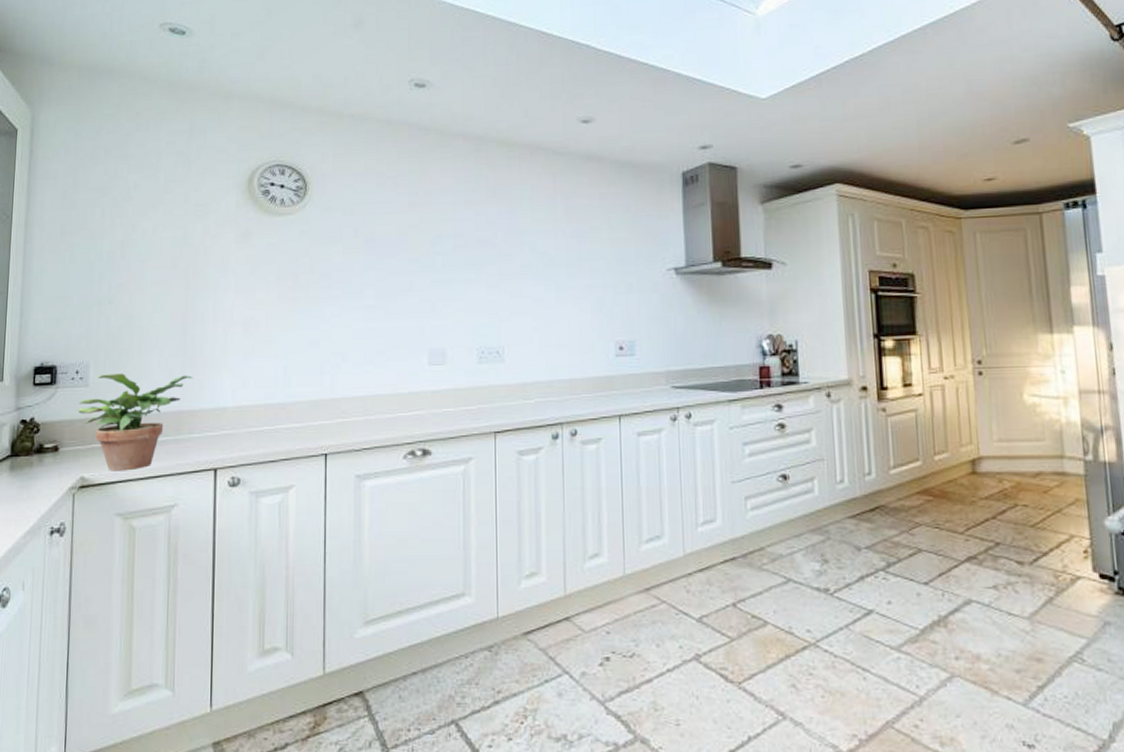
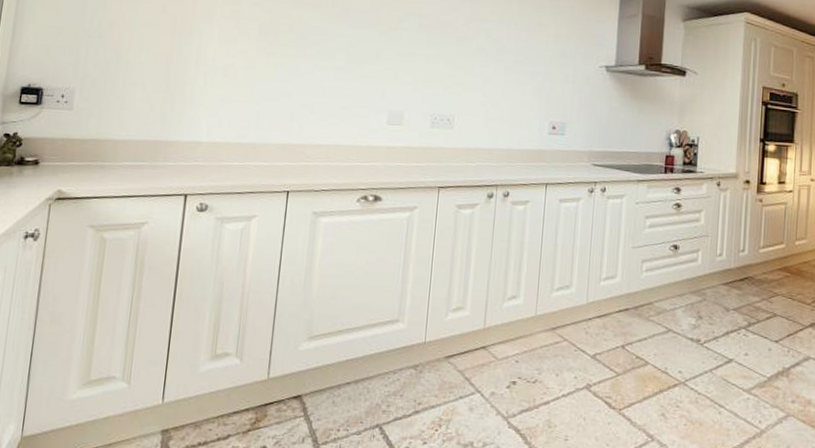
potted plant: present [77,373,193,472] -> none [60,100,173,189]

